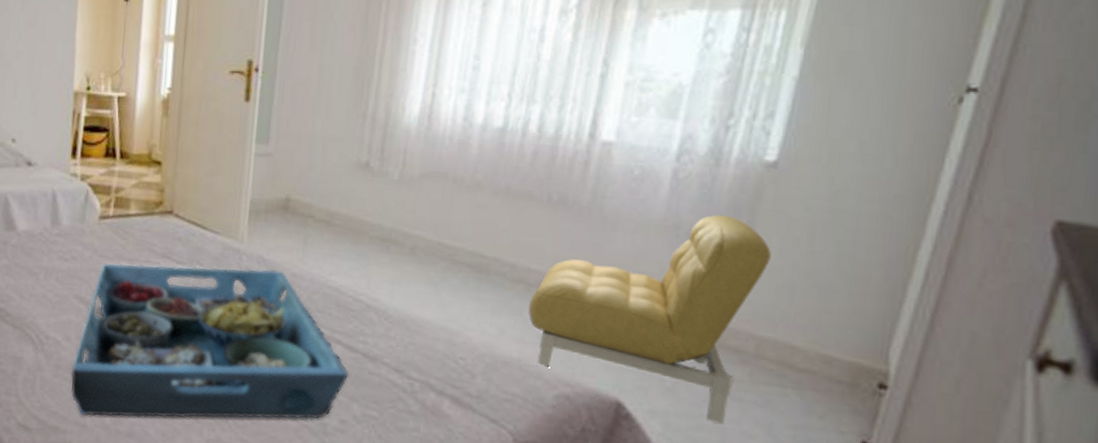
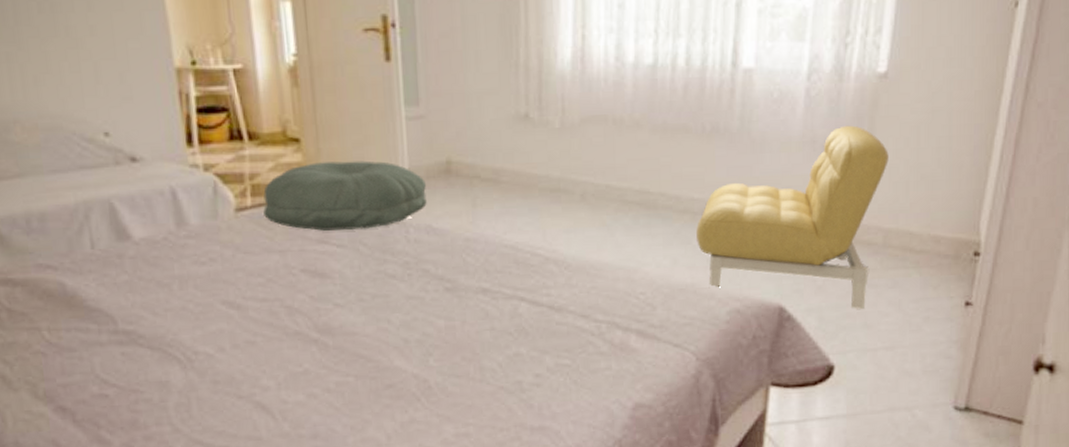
serving tray: present [71,263,350,420] -> none [232,238,538,428]
pillow: none [121,184,265,251] -> present [263,161,427,231]

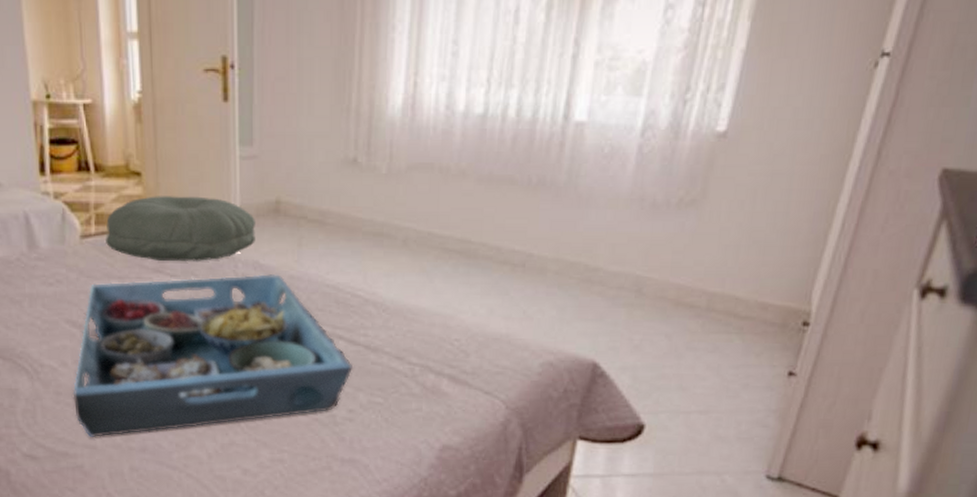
serving tray: none [232,238,538,428] -> present [72,274,354,437]
armchair: present [696,125,889,310] -> none [514,185,721,372]

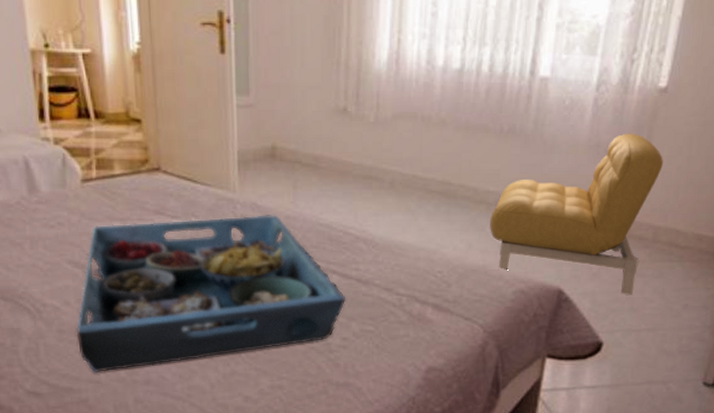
pillow: present [106,196,257,261] -> none [107,142,254,203]
armchair: none [514,185,721,372] -> present [490,133,663,296]

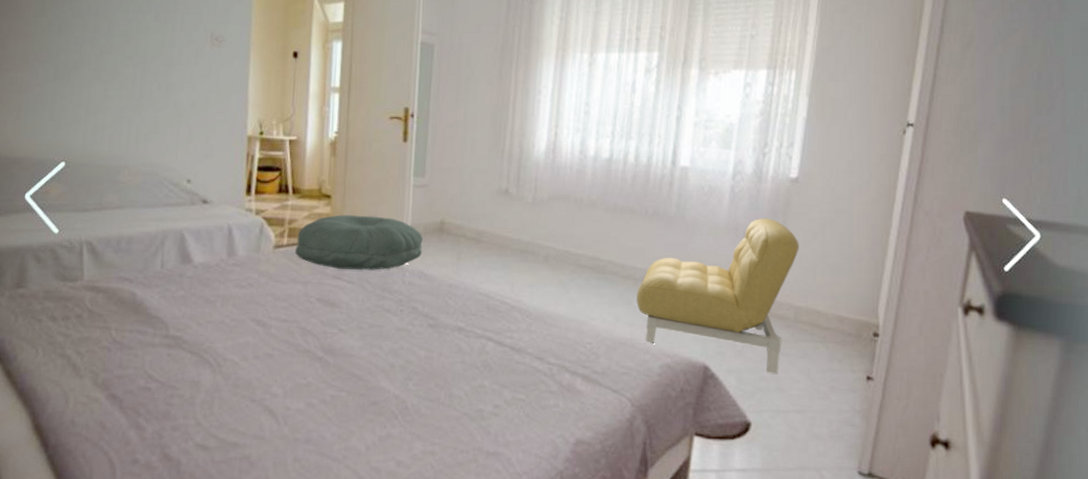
serving tray: present [76,215,347,372] -> none [249,282,500,428]
pillow: none [107,142,254,203] -> present [295,215,424,270]

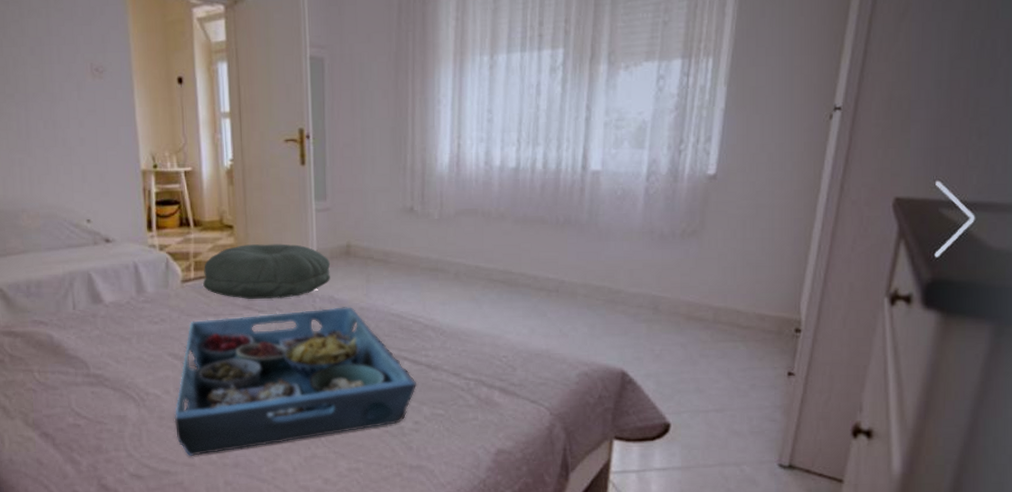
serving tray: none [249,282,500,428] -> present [174,307,417,456]
armchair: present [637,218,799,375] -> none [551,219,718,377]

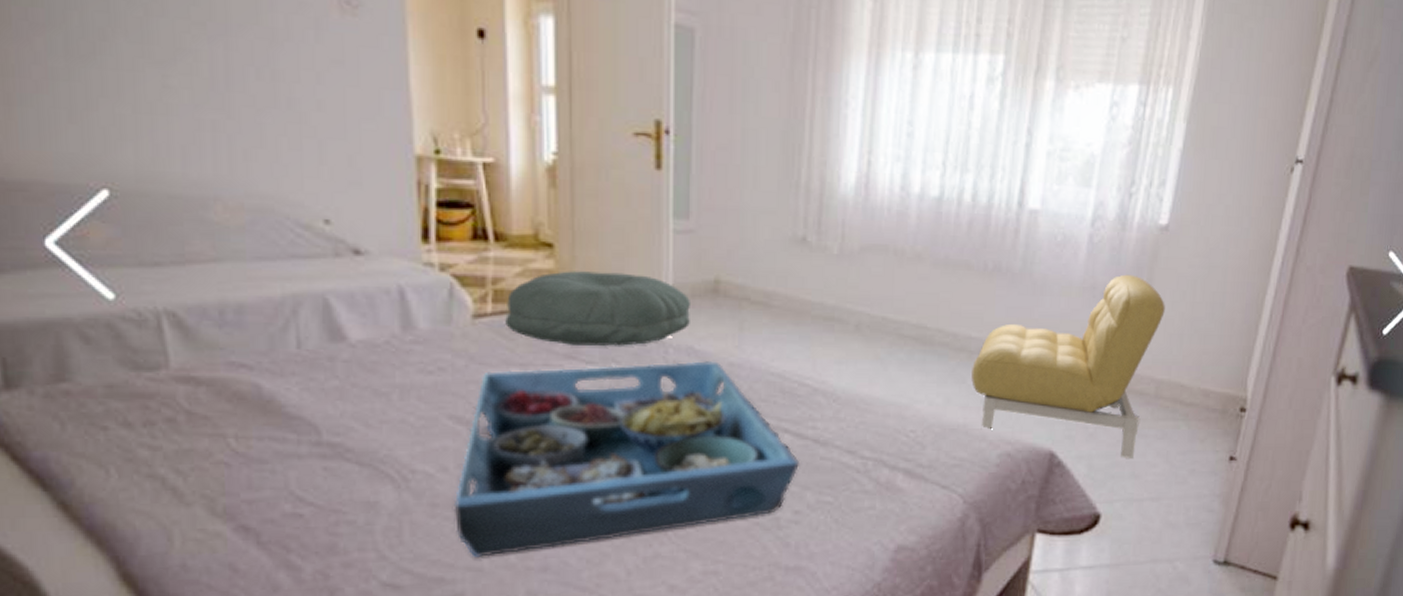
armchair: none [551,219,718,377] -> present [971,274,1165,460]

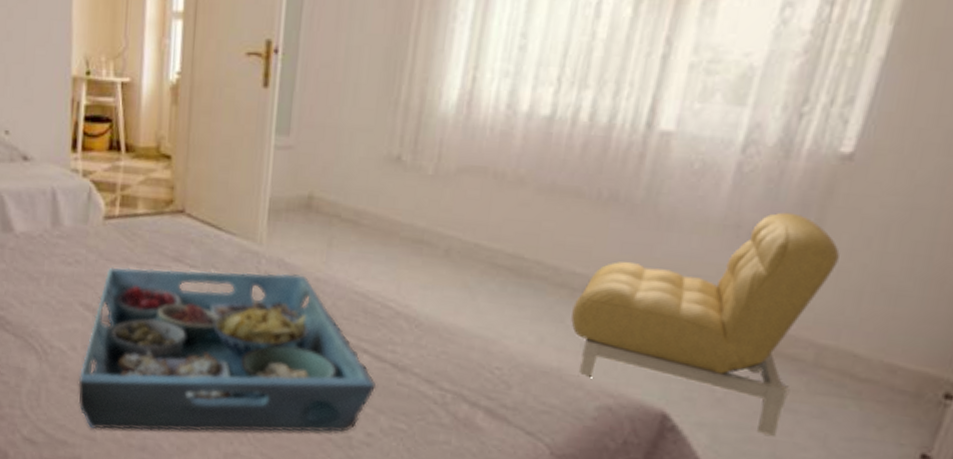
pillow: present [505,271,692,346] -> none [128,181,286,254]

